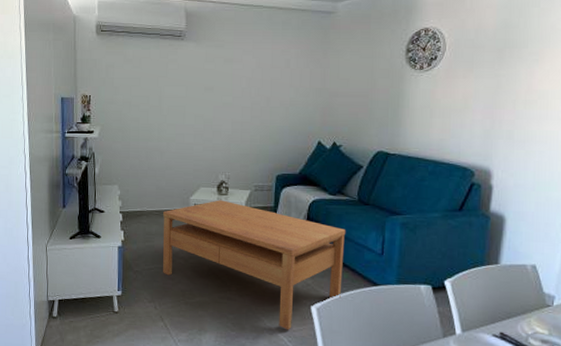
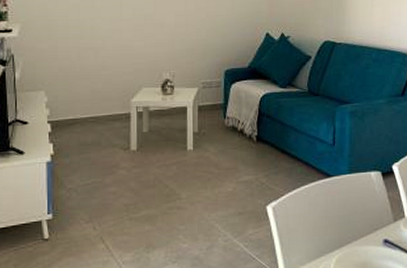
coffee table: present [162,200,346,330] -> none [100,100,298,235]

